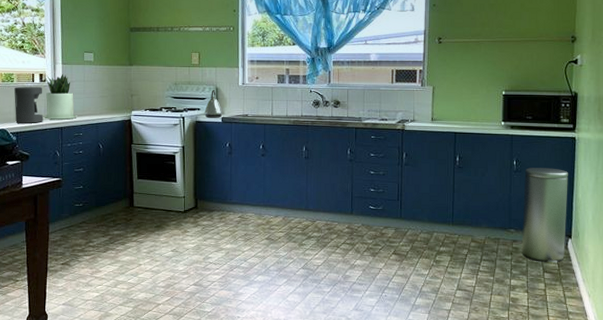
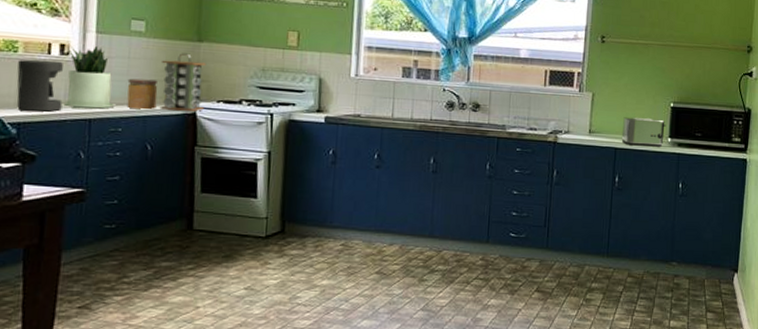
jar: none [84,96,105,119] -> present [127,78,158,110]
spice rack: none [106,75,136,119] -> present [159,53,206,113]
kettle: present [204,90,223,119] -> none [301,81,327,118]
toaster: none [460,105,499,131] -> present [621,116,666,148]
pedal bin: present [521,168,568,263] -> none [683,192,737,301]

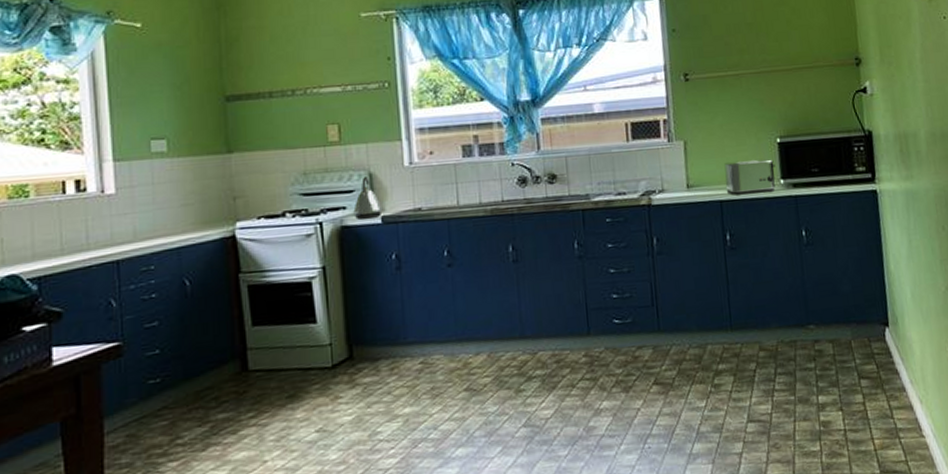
coffee maker: present [16,59,64,113] -> none [31,199,85,264]
planter: present [62,45,116,109] -> none [84,176,144,251]
jar: present [127,78,158,110] -> none [154,204,190,242]
spice rack: present [159,53,206,113] -> none [190,168,244,238]
kettle: none [301,81,327,118] -> present [353,177,383,221]

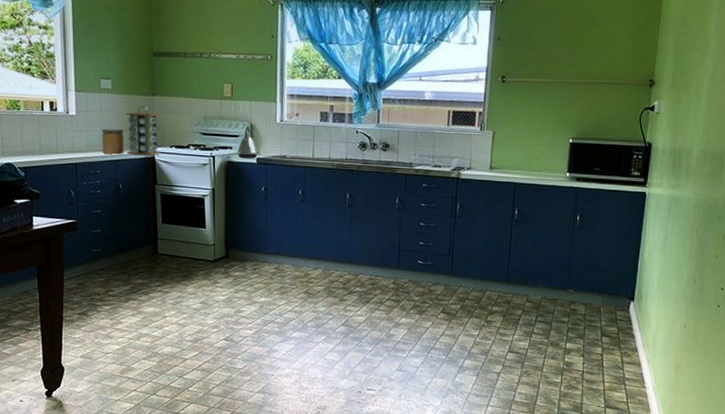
jar: none [154,204,190,242] -> present [101,129,124,155]
spice rack: none [190,168,244,238] -> present [126,106,160,156]
toaster: present [724,158,776,197] -> none [521,152,565,183]

